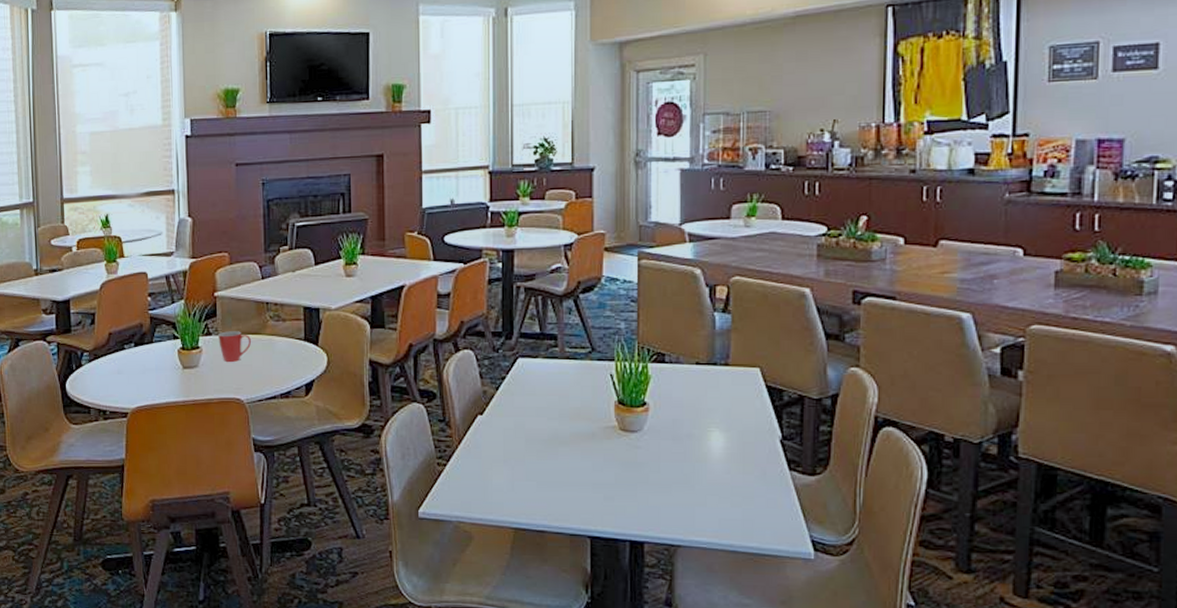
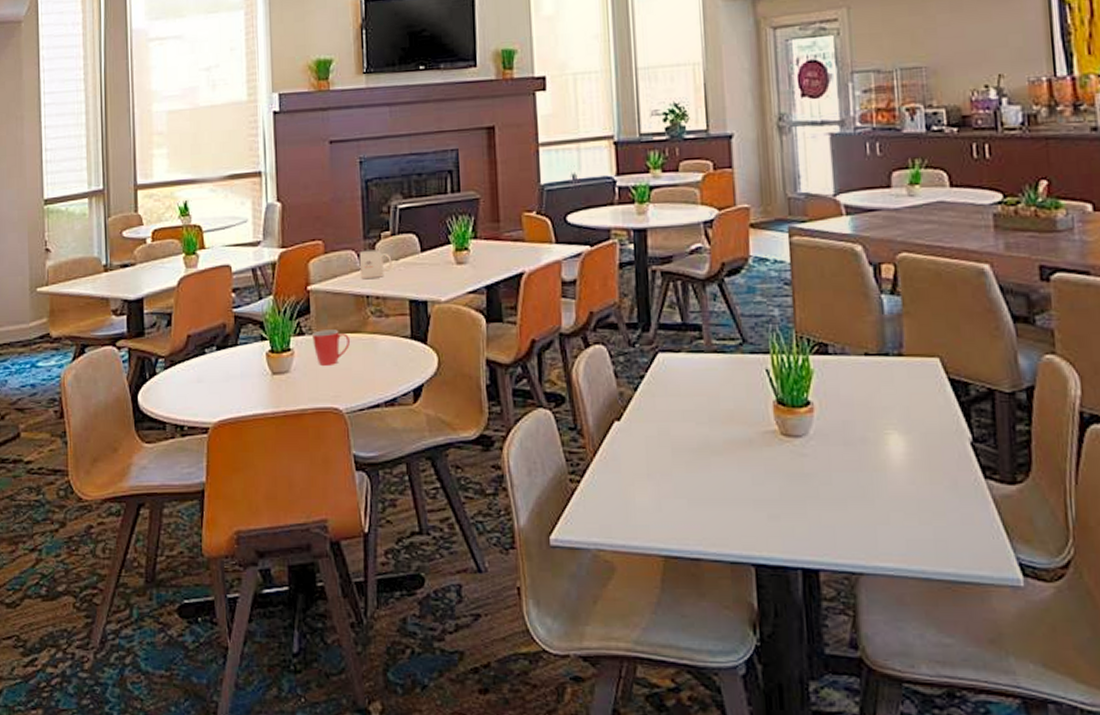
mug: none [260,262,289,288] -> present [359,249,392,280]

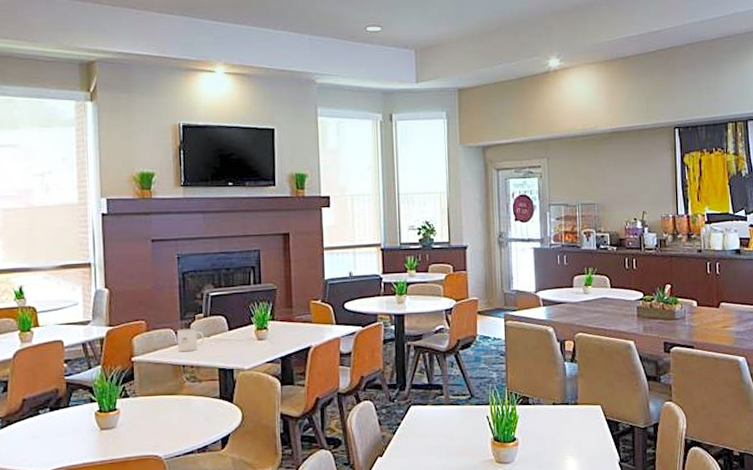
mug: present [312,329,351,365] -> none [136,392,169,422]

